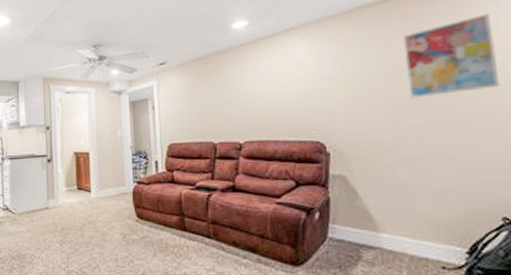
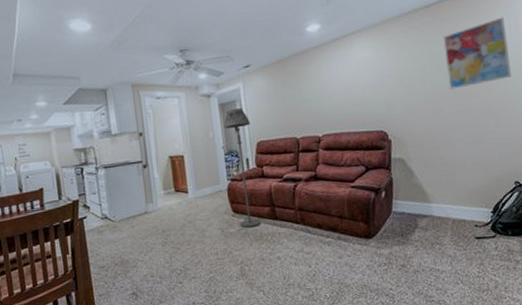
floor lamp: none [133,106,167,236] -> present [223,108,261,228]

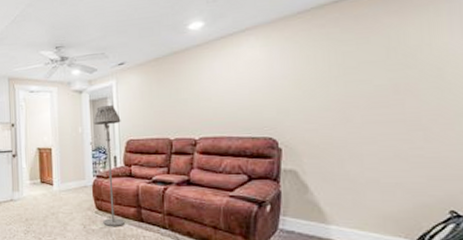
wall art: present [442,16,512,90] -> none [355,12,451,96]

